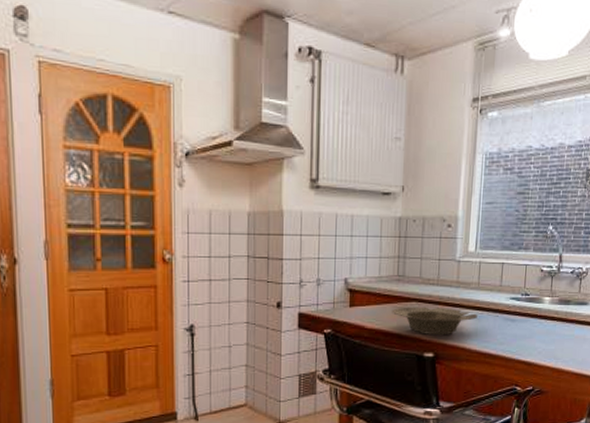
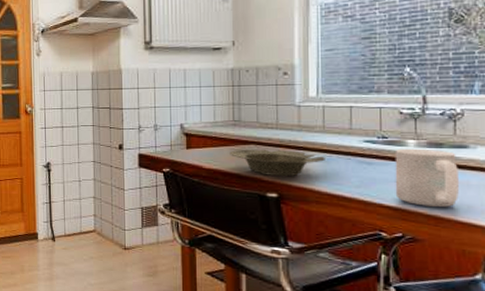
mug: none [530,305,579,360] -> present [394,148,459,207]

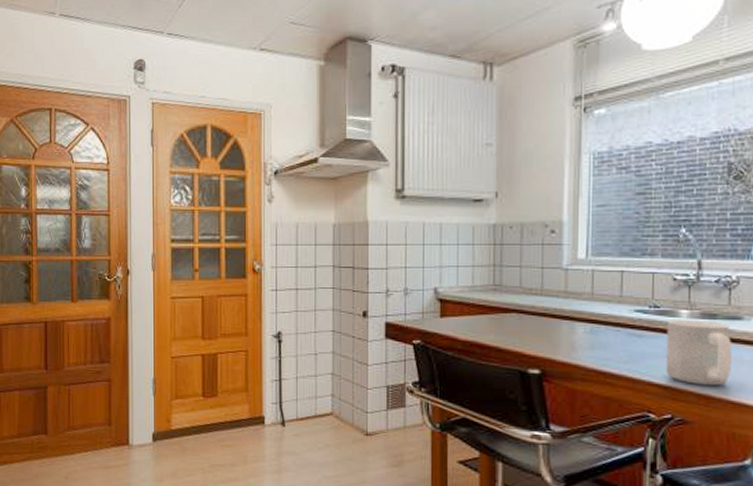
bowl: present [229,149,325,177] -> none [488,318,593,351]

